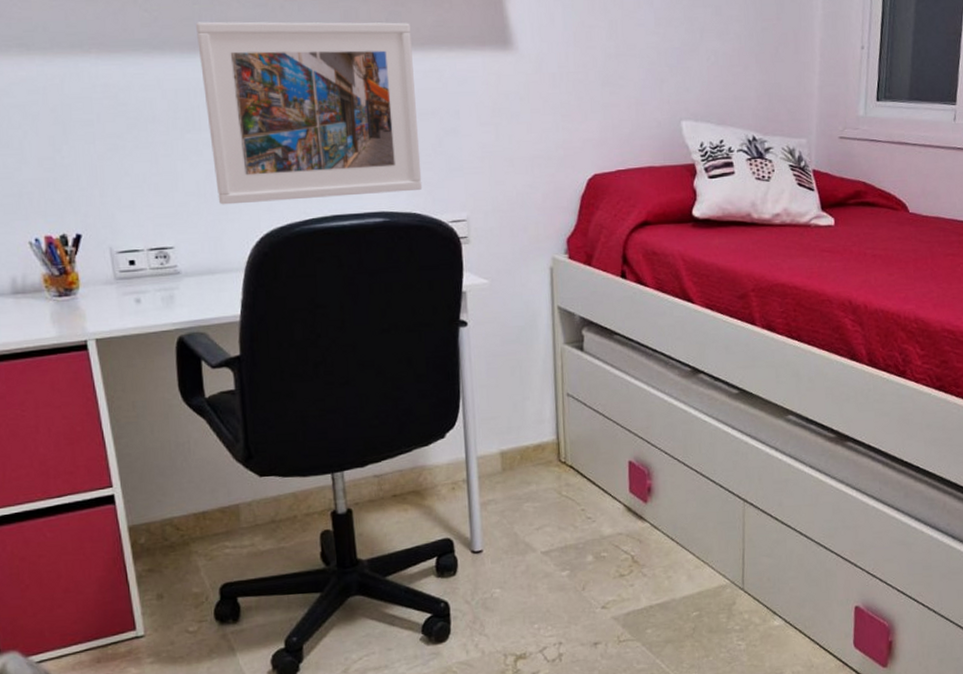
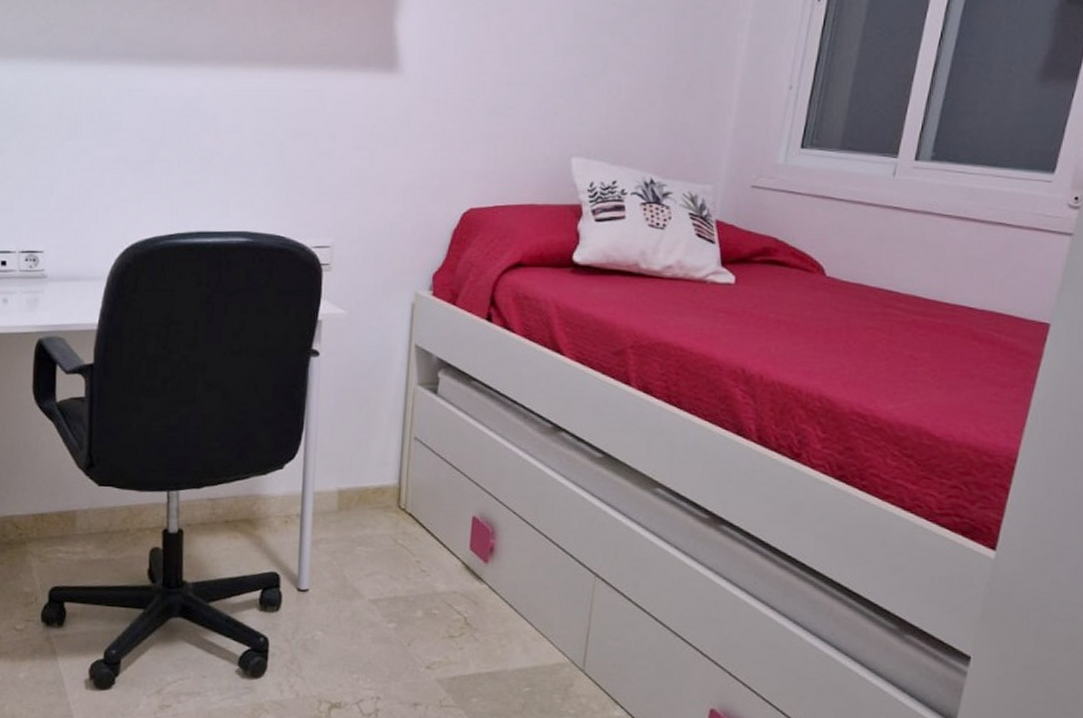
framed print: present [195,21,423,205] -> none [87,31,295,214]

